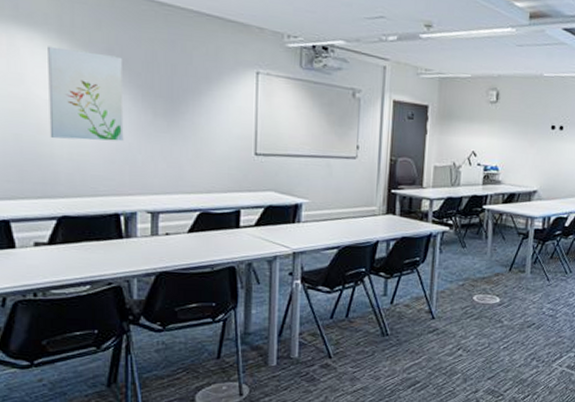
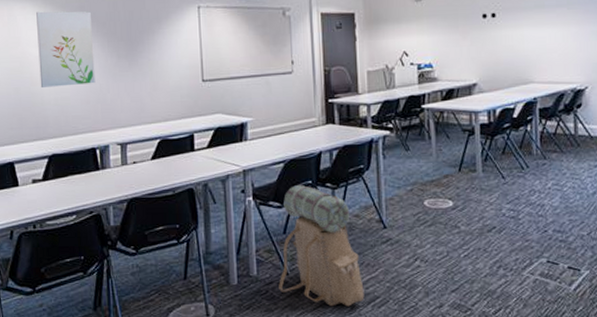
backpack: none [320,272,406,390] -> present [279,185,365,307]

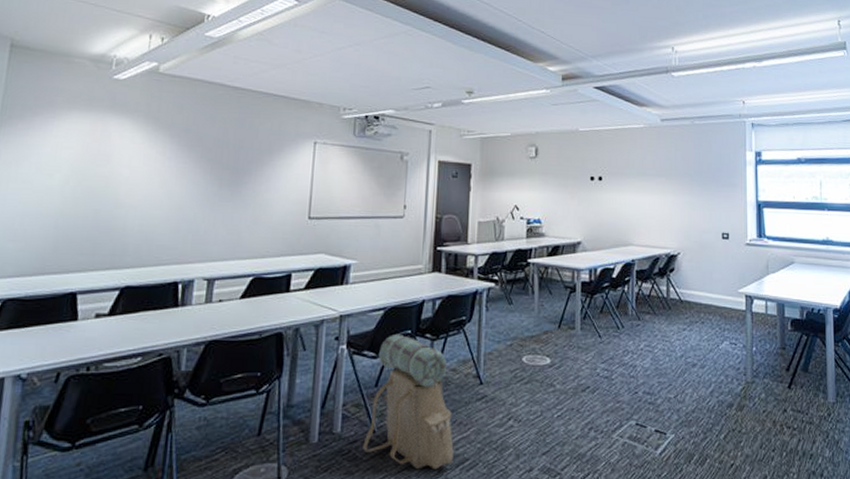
wall art: present [36,11,96,87] -> none [125,130,197,212]

